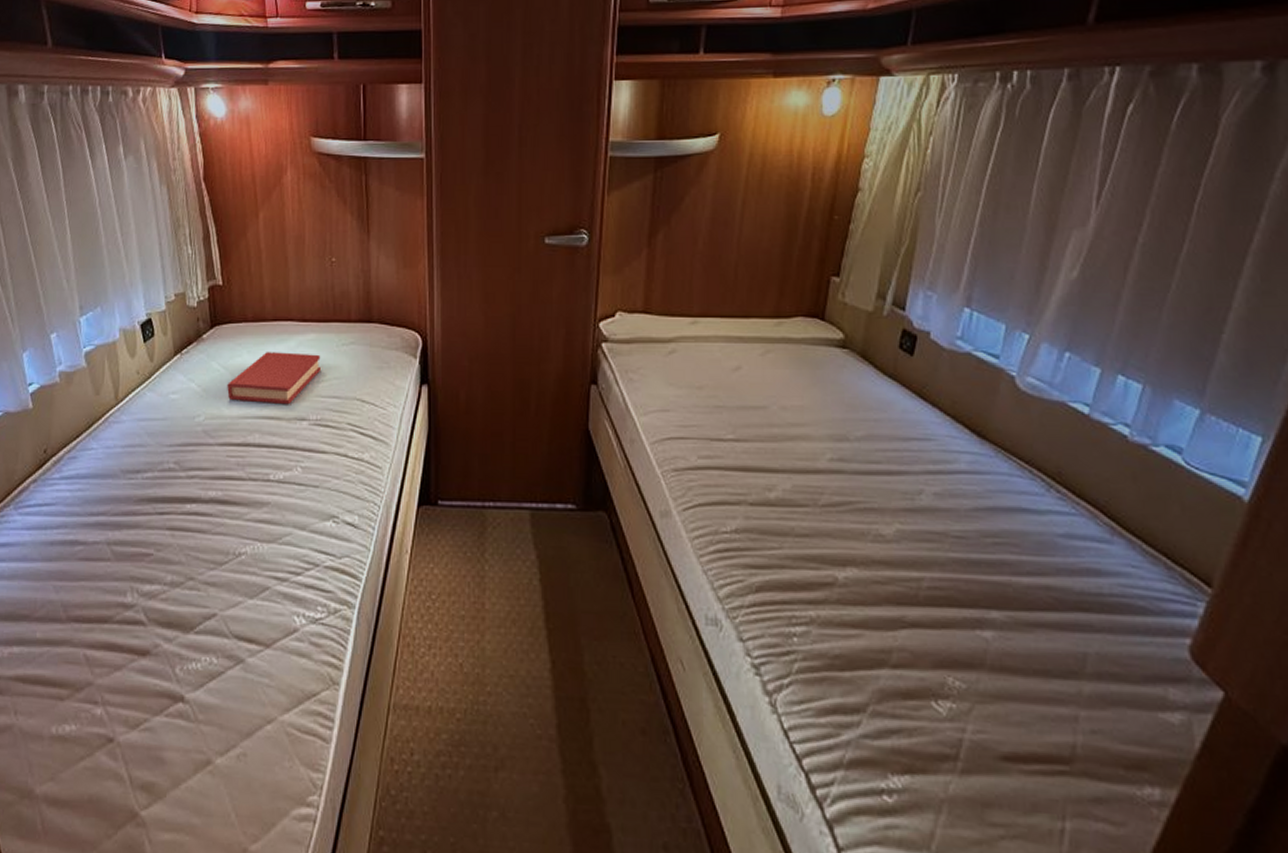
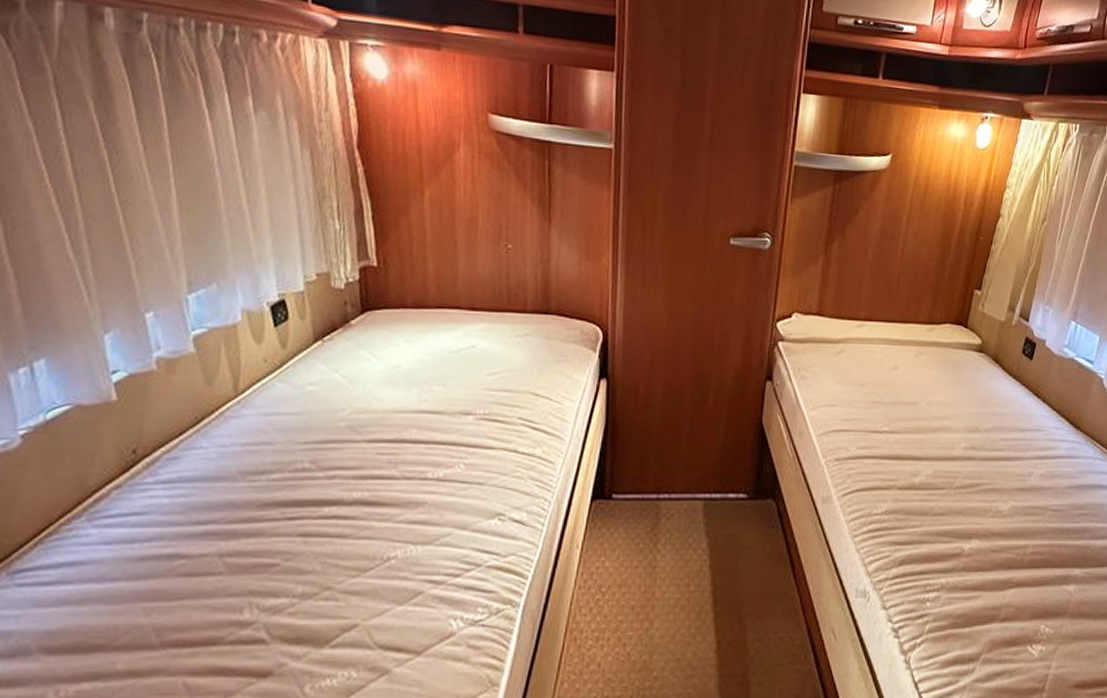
hardback book: present [227,352,322,405] -> none [379,341,492,399]

